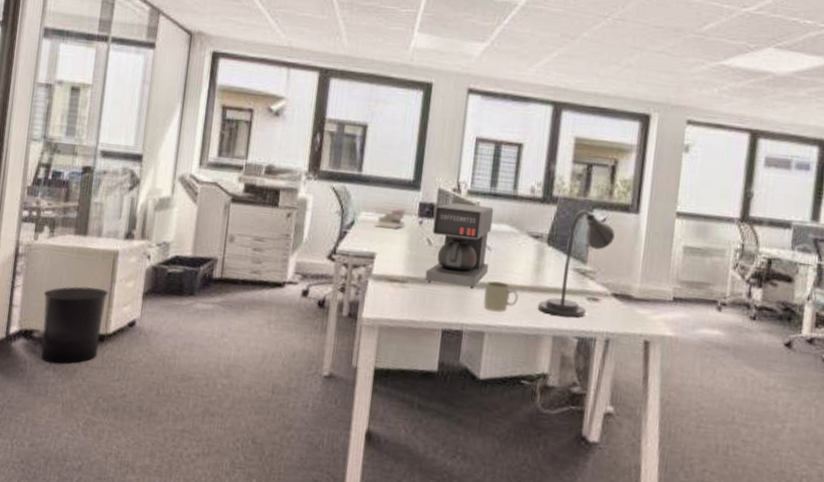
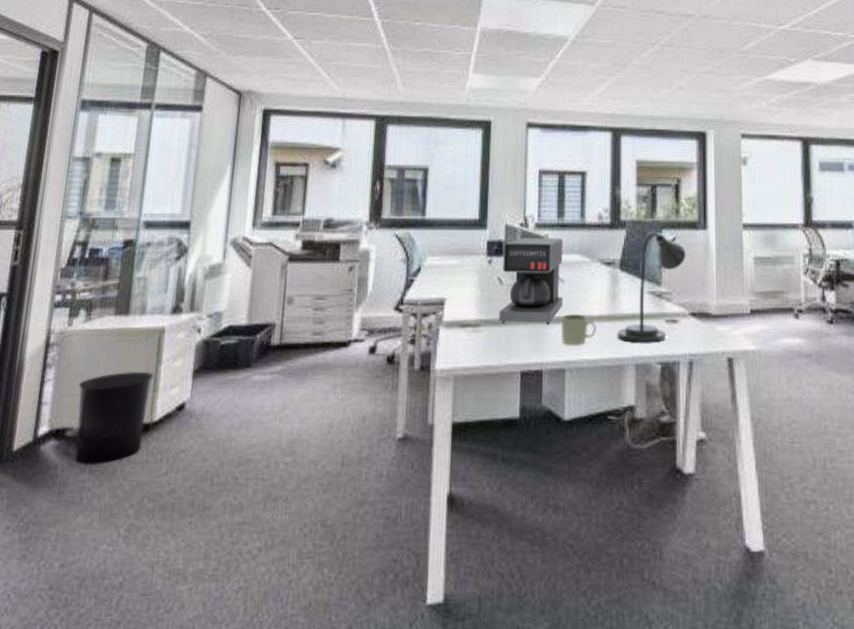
books: present [374,206,406,230] -> none [441,249,474,273]

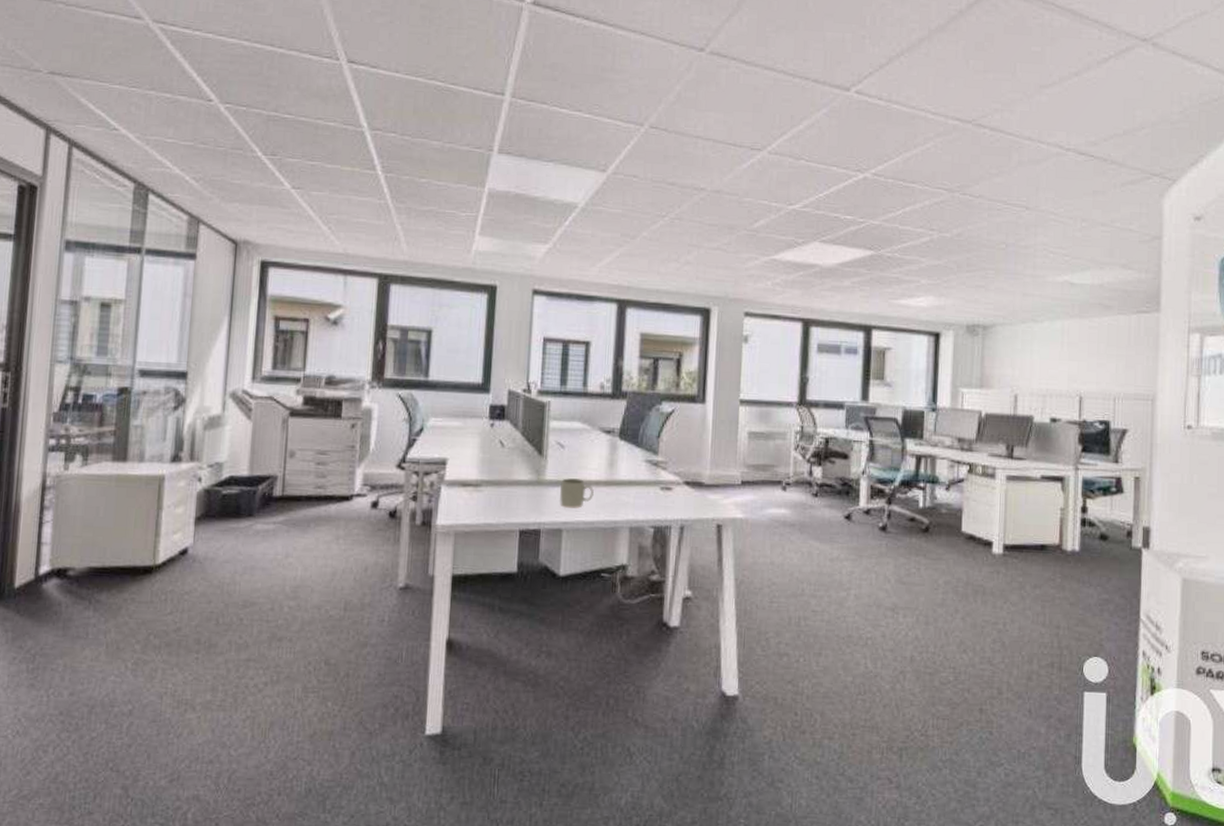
waste bin: present [74,371,153,464] -> none [77,516,155,603]
coffee maker: present [498,237,564,324] -> none [499,403,565,487]
desk lamp: present [617,231,686,343] -> none [613,402,684,508]

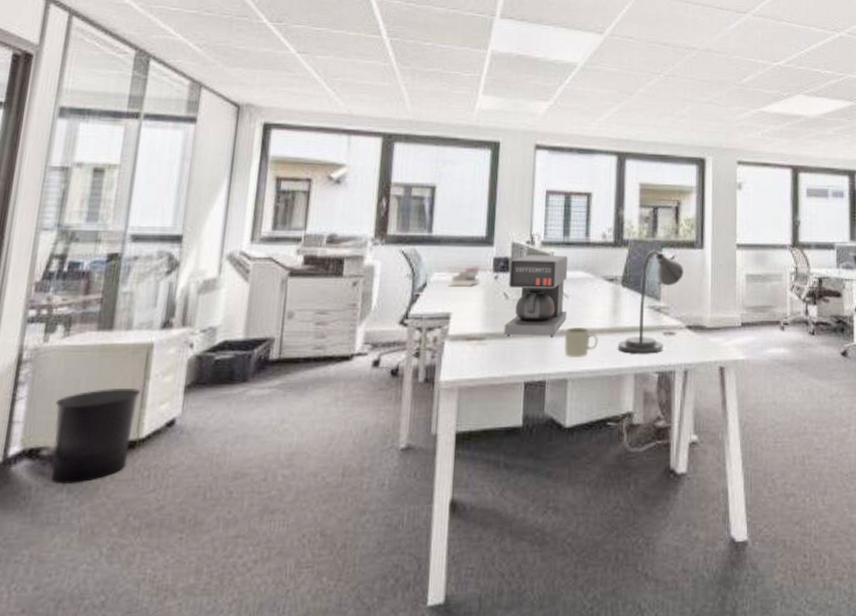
waste bin: none [77,516,155,603] -> present [50,387,140,484]
books: none [444,411,476,434] -> present [447,265,480,288]
coffee maker: none [499,403,565,487] -> present [503,255,568,337]
desk lamp: none [613,402,684,508] -> present [617,250,684,354]

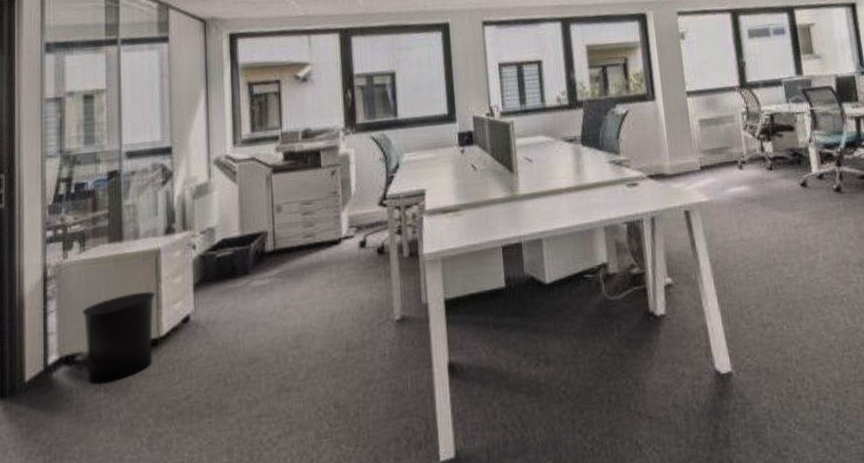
books: present [447,265,480,288] -> none [416,142,449,165]
coffee maker: present [503,255,568,337] -> none [473,122,534,206]
mug: present [564,327,598,359] -> none [534,188,566,219]
desk lamp: present [617,250,684,354] -> none [584,107,639,208]

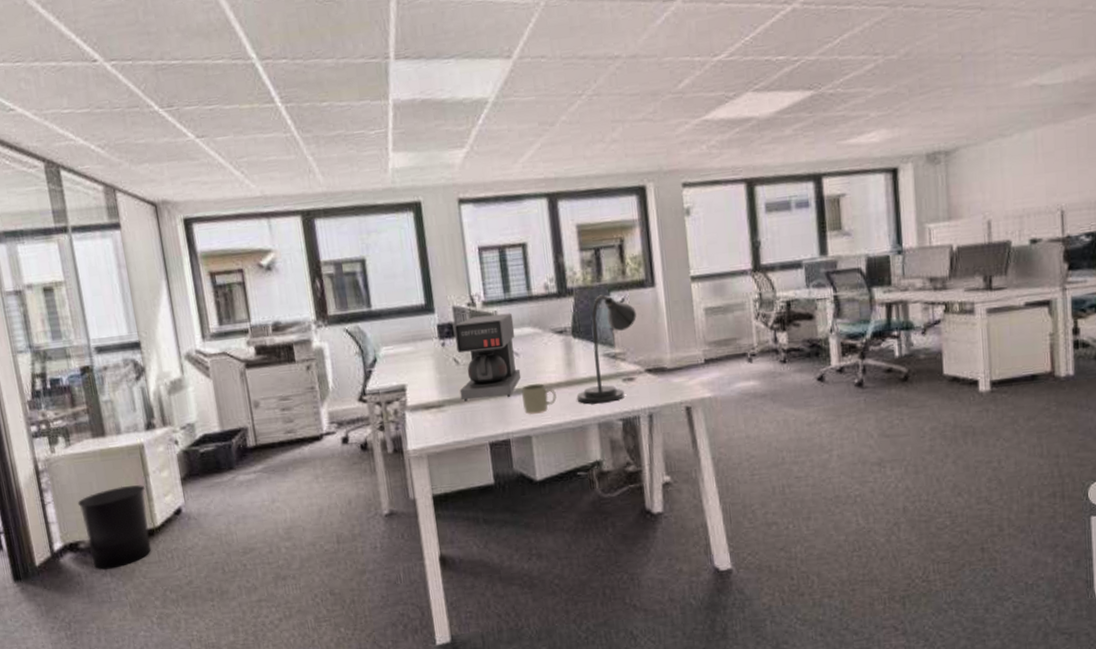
coffee maker: none [473,122,534,206] -> present [454,313,522,402]
mug: none [534,188,566,219] -> present [521,383,557,416]
desk lamp: none [584,107,639,208] -> present [576,294,637,404]

